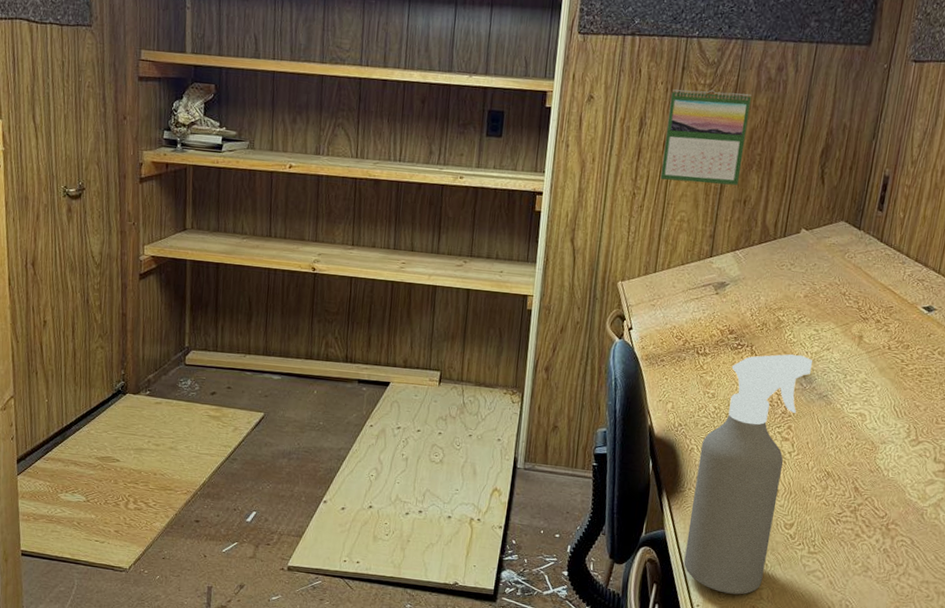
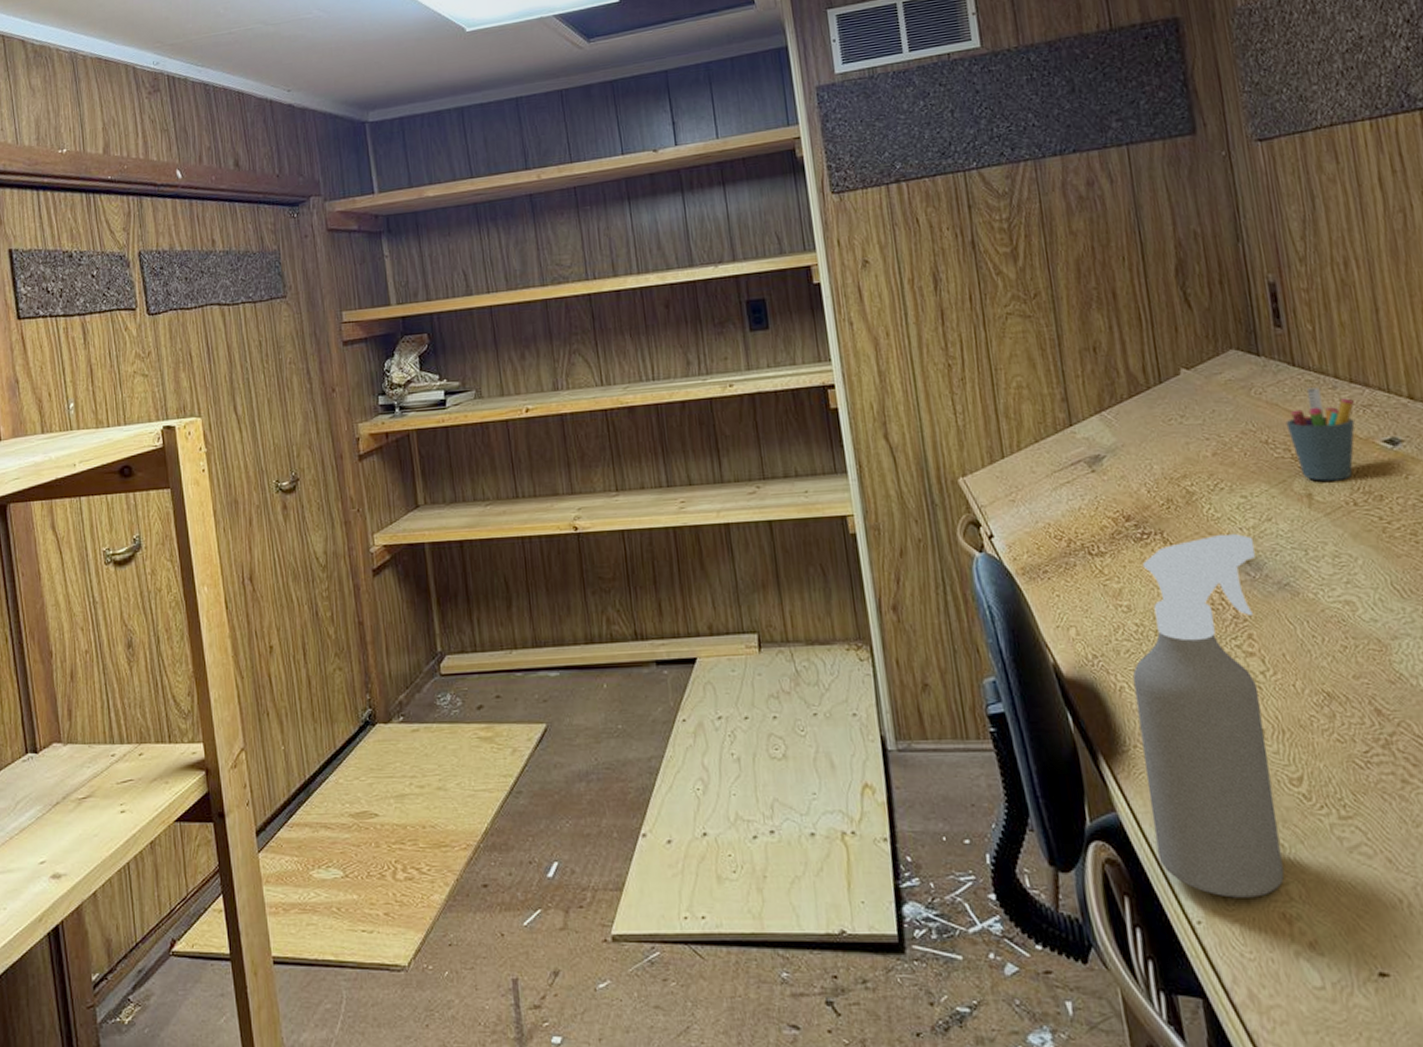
calendar: present [660,89,752,186] -> none [962,219,1079,343]
pen holder: none [861,260,913,330] -> present [1285,387,1355,481]

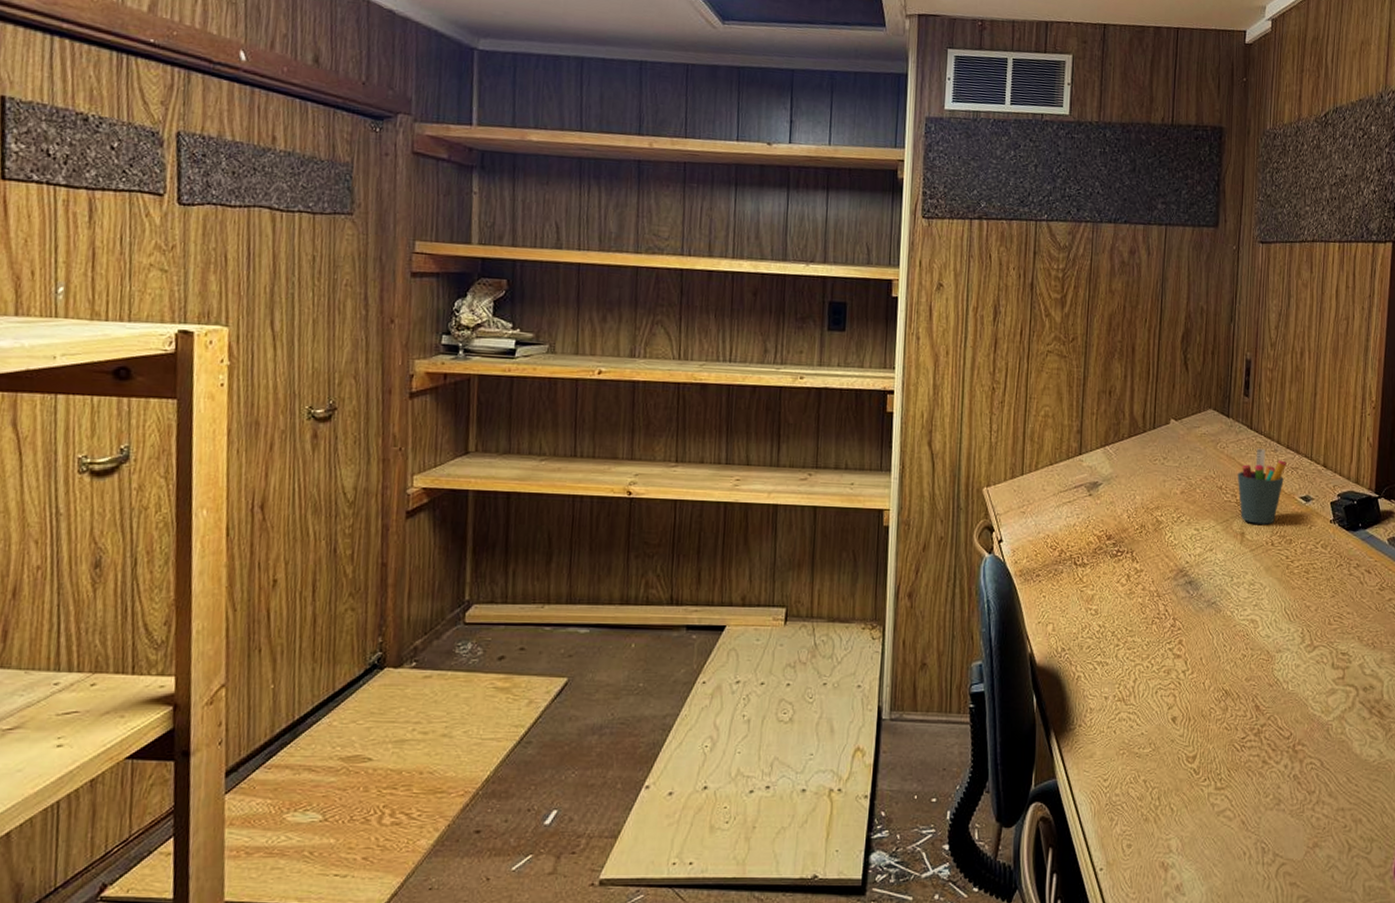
spray bottle: present [1132,533,1285,898] -> none [1081,557,1196,850]

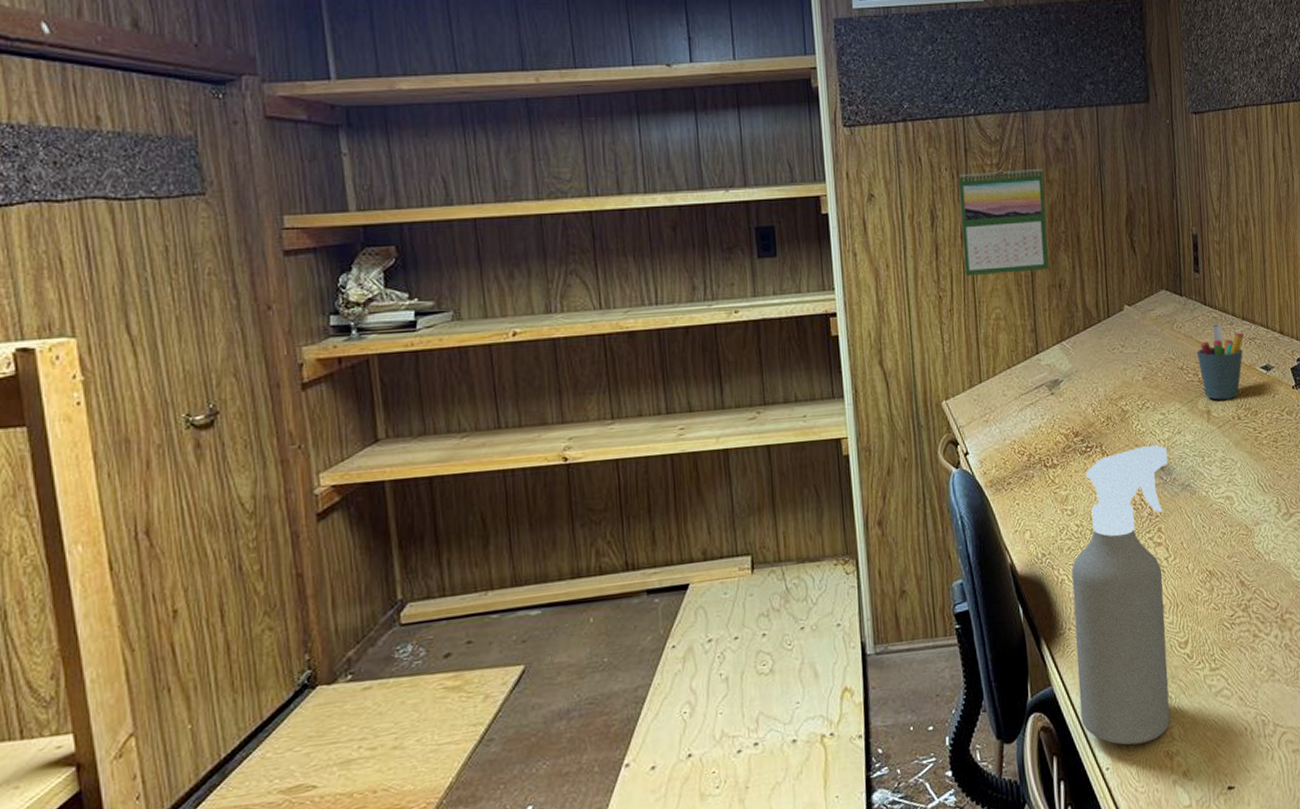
calendar: none [1020,274,1106,375] -> present [958,168,1049,277]
spray bottle: none [1081,557,1196,850] -> present [1071,444,1170,745]

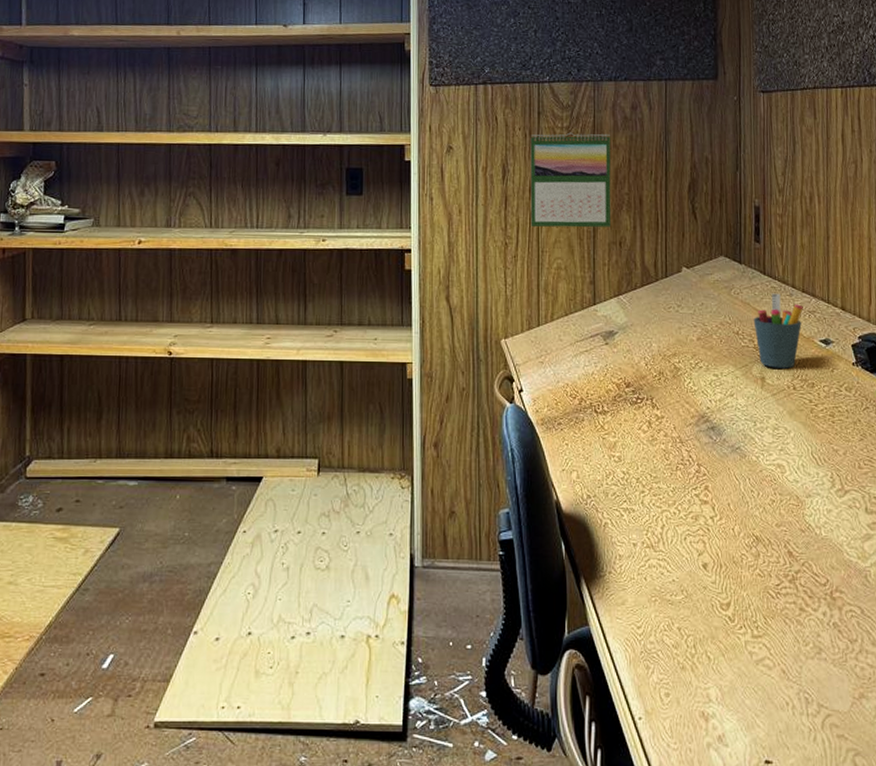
spray bottle: present [1071,444,1170,745] -> none [615,403,718,699]

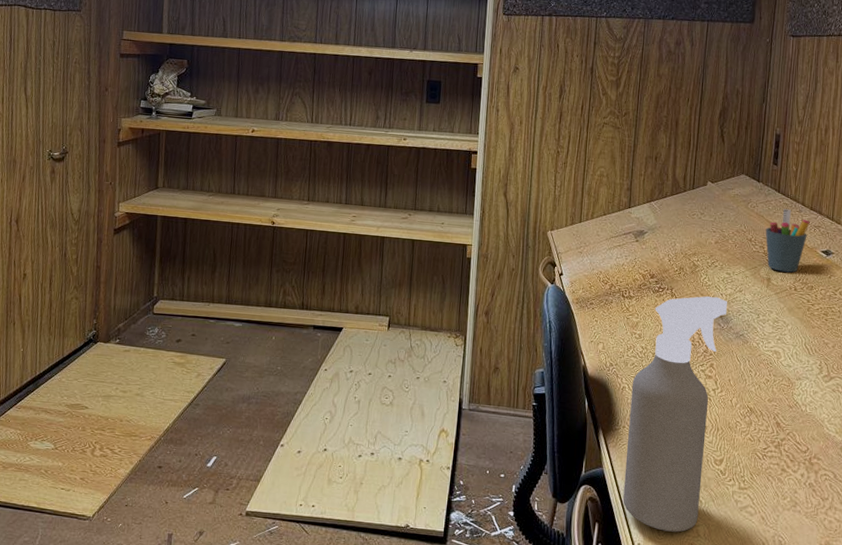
calendar: present [530,132,611,228] -> none [580,61,655,144]
spray bottle: none [615,403,718,699] -> present [623,296,727,532]

